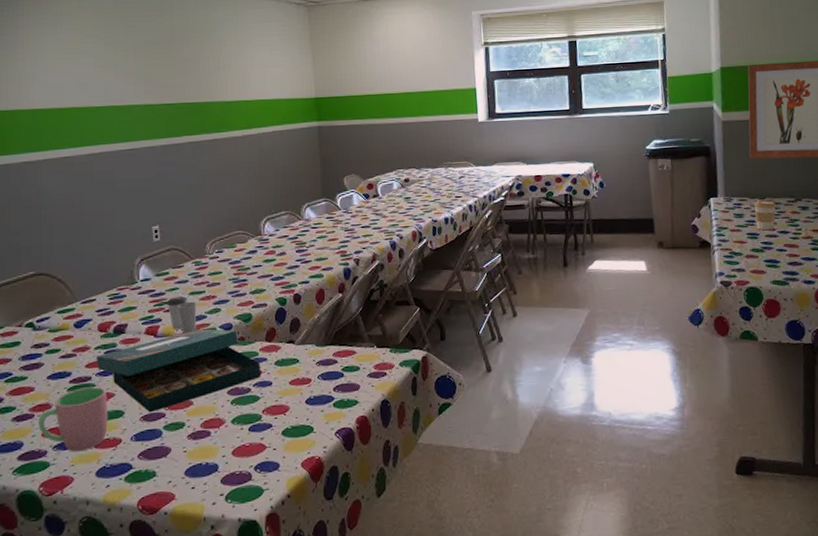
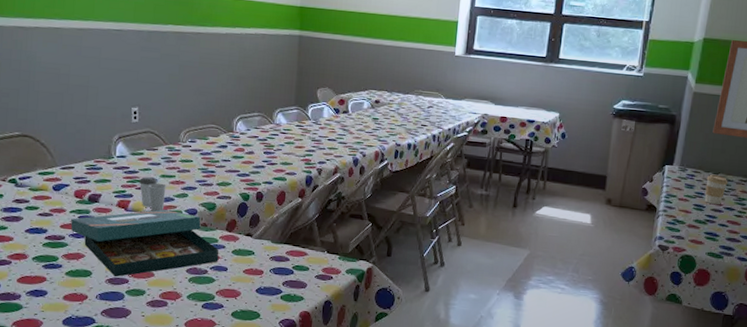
cup: present [39,386,108,452] -> none [15,245,78,301]

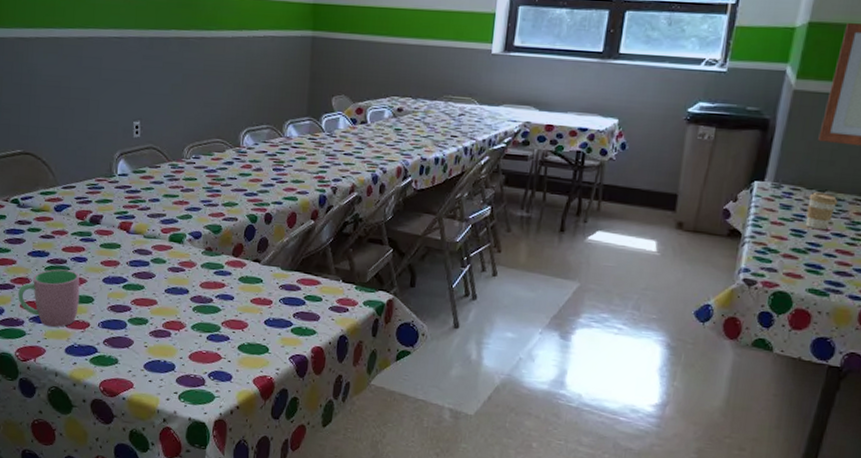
cup: none [15,245,78,301] -> present [18,269,80,327]
board game: present [71,209,219,278] -> none [72,232,225,305]
paper cup: present [138,177,166,212] -> none [141,196,169,234]

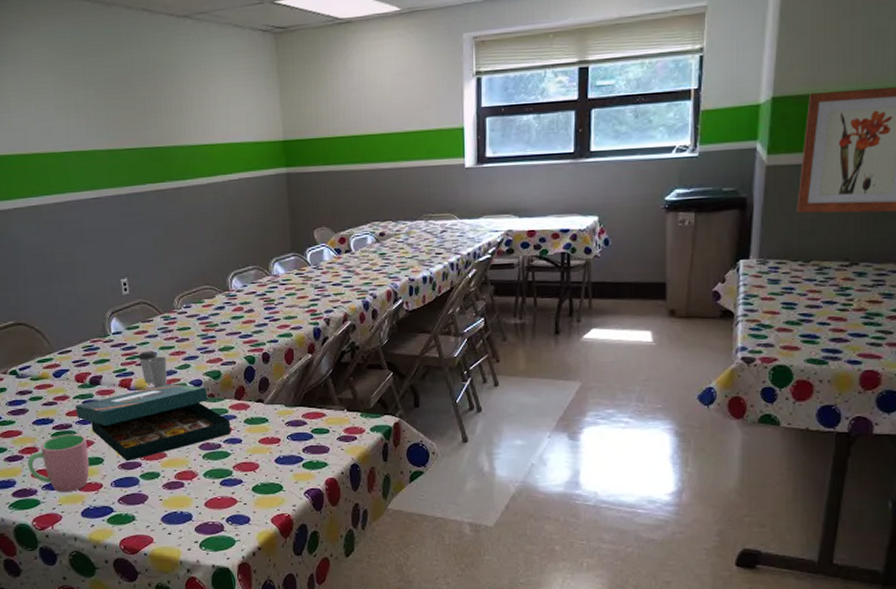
board game: none [72,232,225,305] -> present [75,384,231,462]
paper cup: none [141,196,169,234] -> present [138,351,168,387]
coffee cup: present [805,191,838,231] -> none [795,262,824,300]

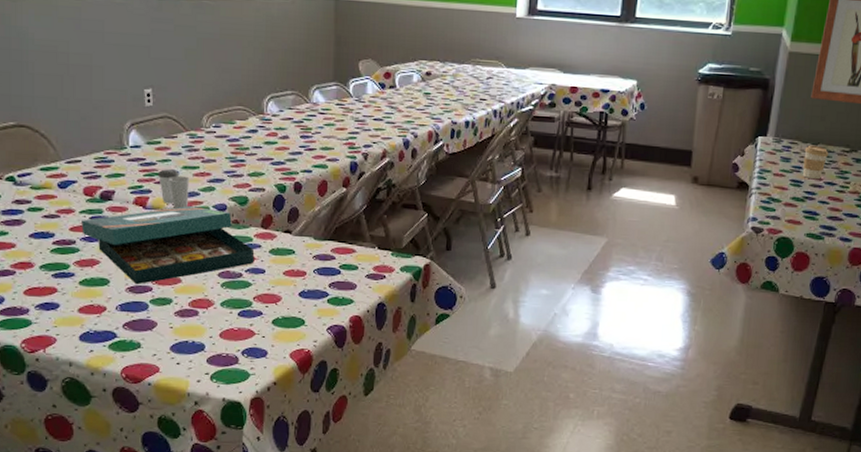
cup: present [27,434,90,493] -> none [20,251,92,314]
coffee cup: none [795,262,824,300] -> present [802,145,829,180]

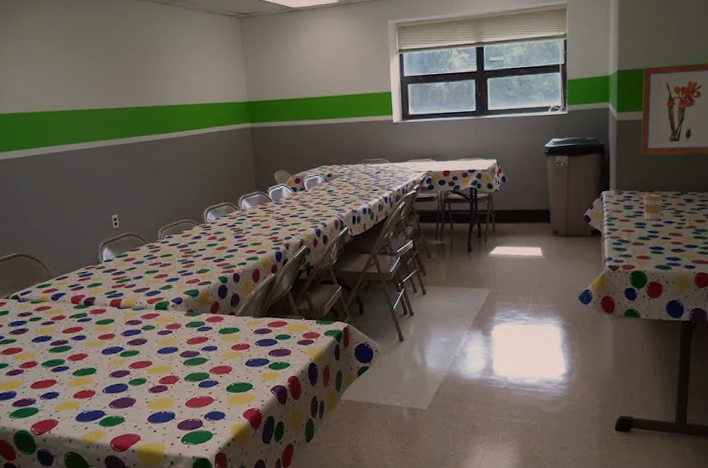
board game: present [81,206,255,285] -> none [71,302,208,371]
paper cup: present [157,169,190,209] -> none [126,275,153,306]

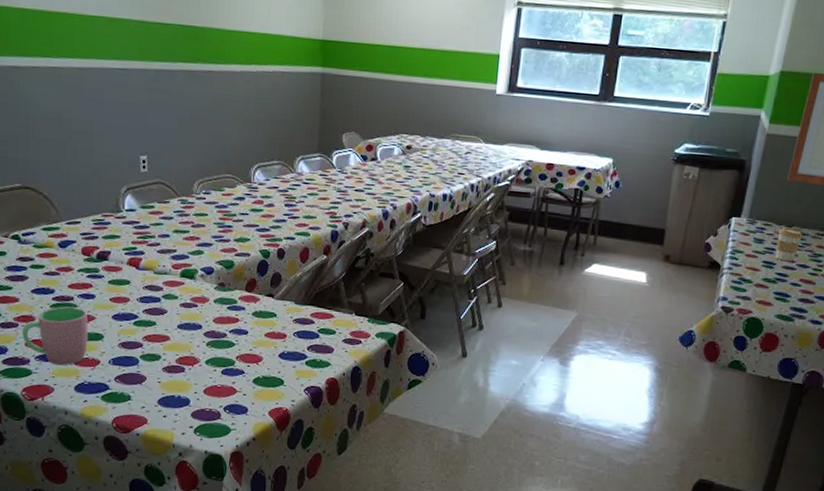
cup: none [27,348,84,401] -> present [22,306,88,366]

